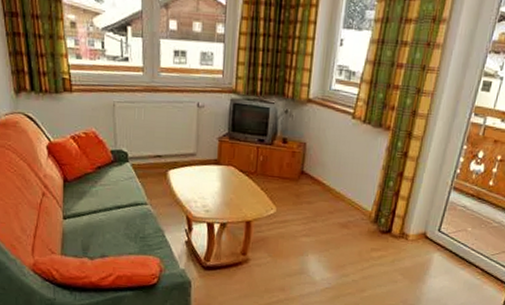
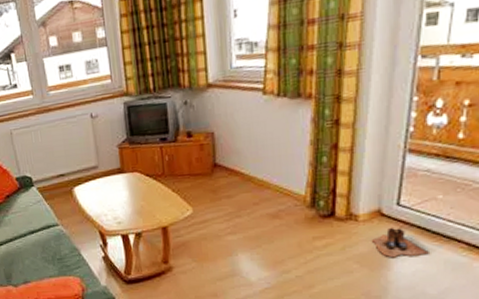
boots: none [416,248,455,275] -> present [372,227,429,257]

